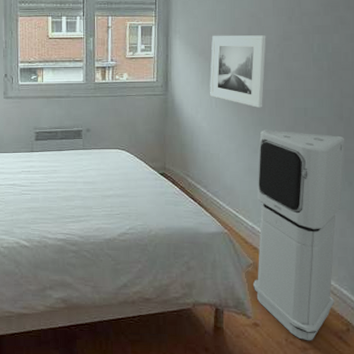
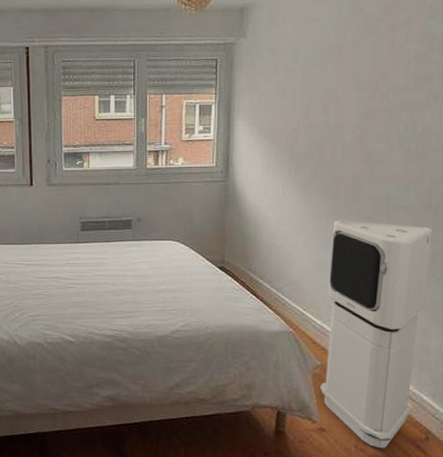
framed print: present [210,35,266,108] -> none [277,113,344,195]

